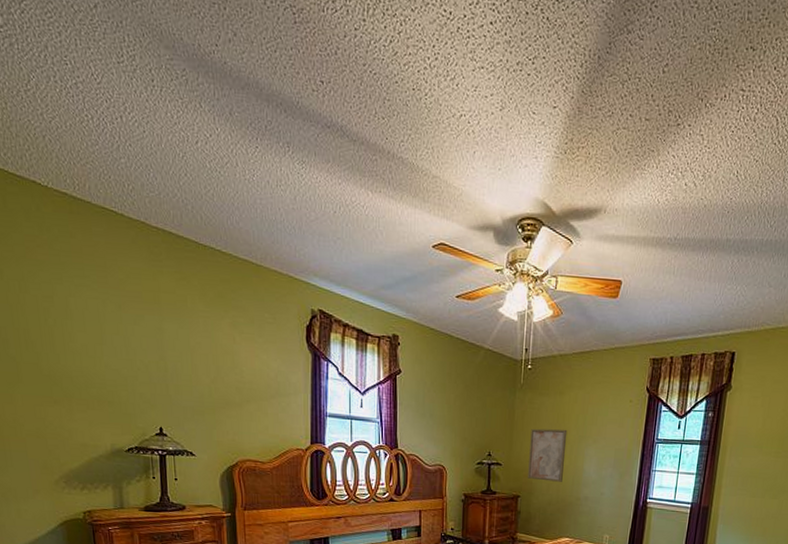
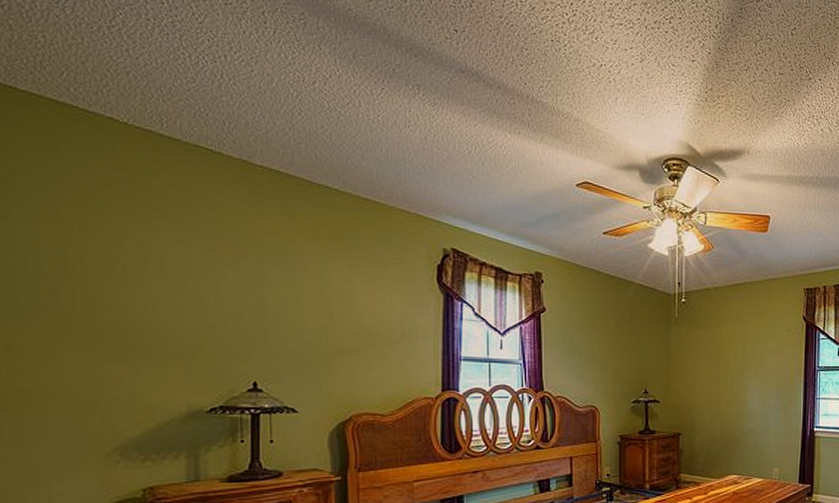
wall art: present [528,428,568,482] -> none [689,361,727,416]

